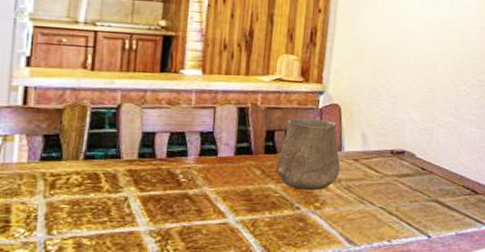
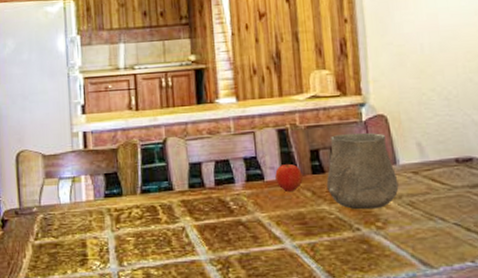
apple: none [229,141,256,169] -> present [275,163,303,192]

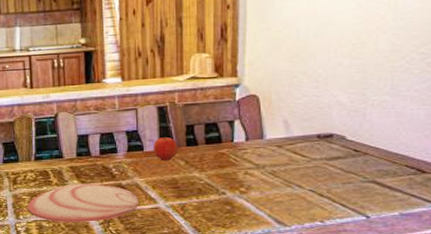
plate: none [133,220,262,269] -> present [27,183,139,222]
ceramic cup: present [326,132,399,210] -> none [198,110,263,177]

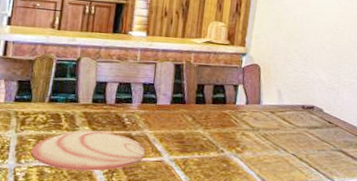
apple: present [153,136,178,161] -> none [166,92,188,116]

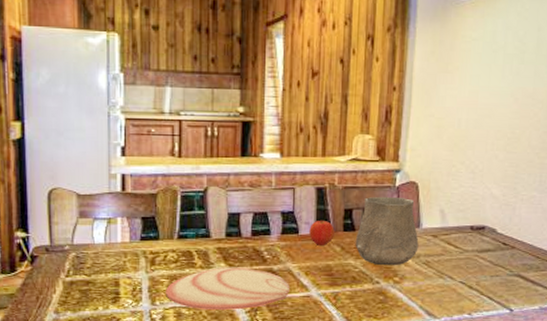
apple: none [166,92,188,116] -> present [309,220,335,246]
ceramic cup: none [204,75,259,137] -> present [355,196,419,266]

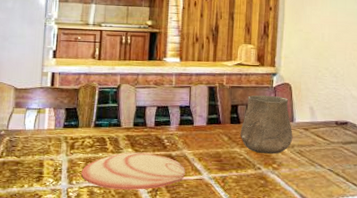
apple: present [309,220,335,246] -> none [202,113,223,135]

